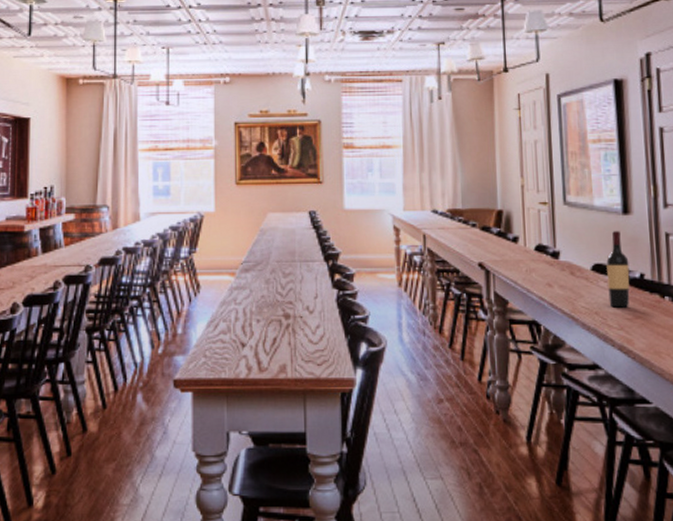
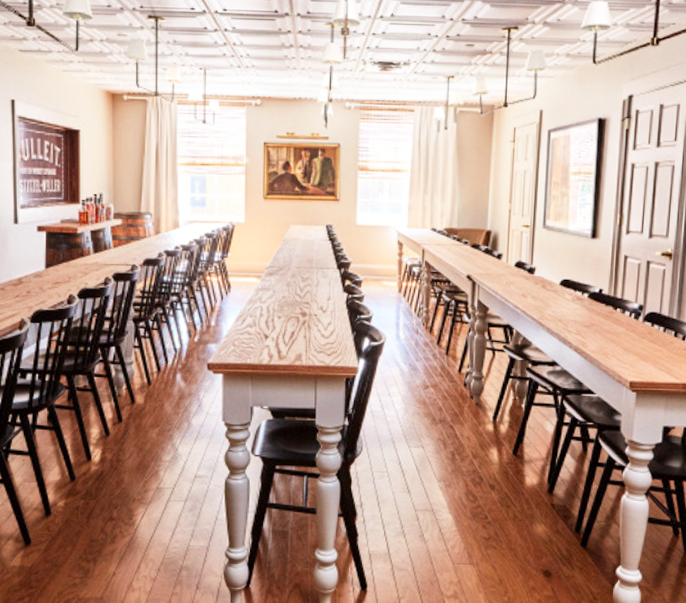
wine bottle: present [606,231,630,308] -> none [571,252,592,317]

